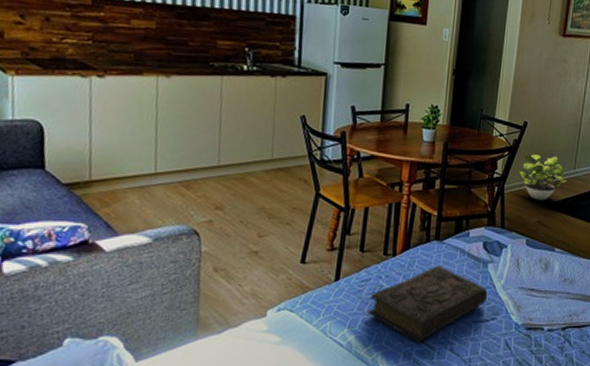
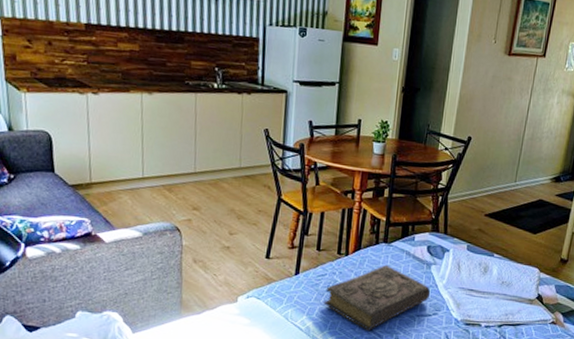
potted plant: present [519,154,567,201] -> none [462,167,508,210]

